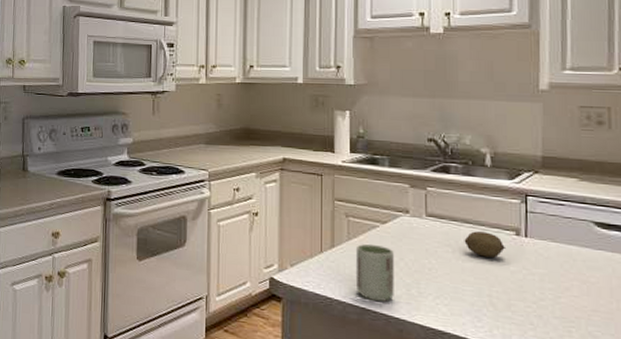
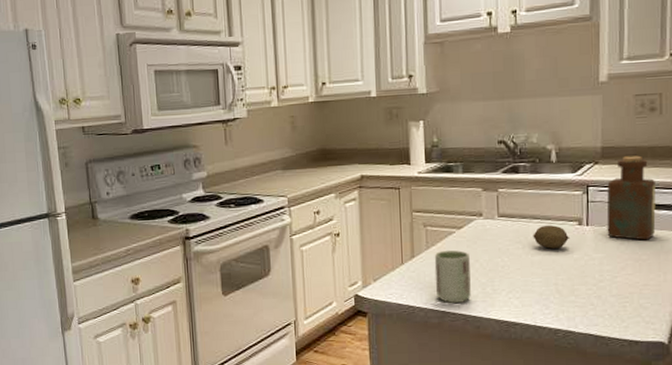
bottle: none [548,168,606,262] -> present [606,155,656,241]

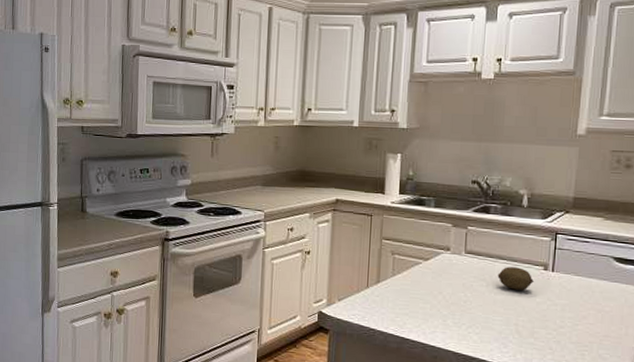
cup: present [434,250,471,304] -> none [397,279,434,332]
bottle: present [606,155,656,241] -> none [572,209,625,293]

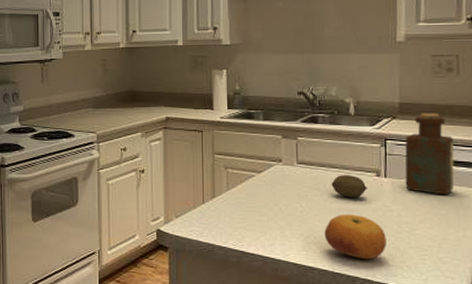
fruit: none [486,305,548,352] -> present [324,214,386,260]
bottle: none [572,209,625,293] -> present [405,113,454,195]

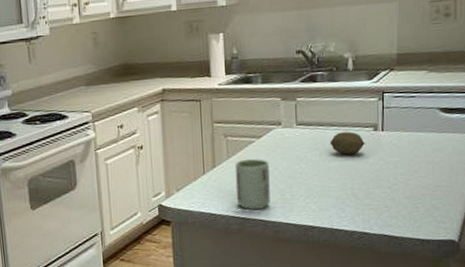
cup: none [234,192,270,245] -> present [235,158,270,210]
fruit: present [324,214,386,260] -> none [323,170,383,214]
bottle: present [405,113,454,195] -> none [401,61,449,144]

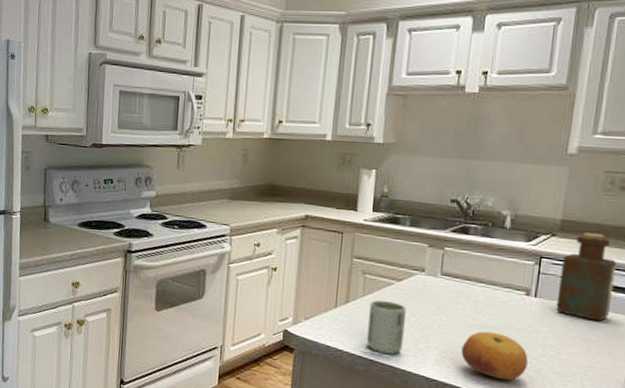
fruit: none [323,170,383,214] -> present [461,331,528,381]
fruit: present [330,132,366,155] -> none [475,290,515,316]
bottle: none [401,61,449,144] -> present [556,232,616,322]

